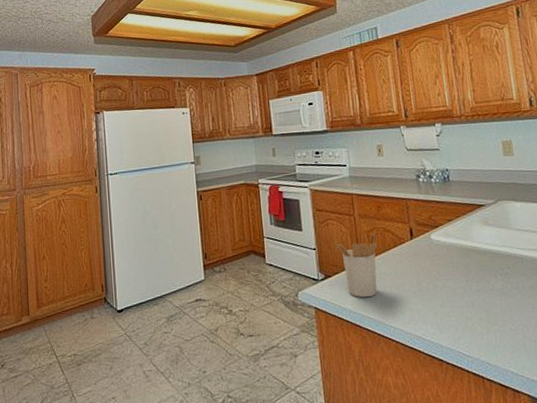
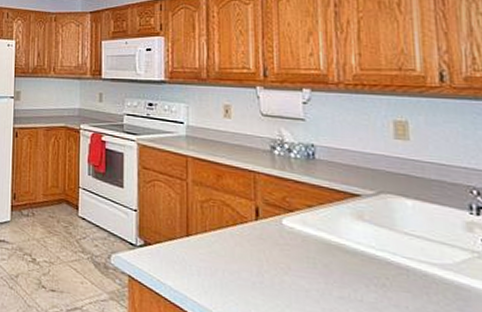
utensil holder: present [336,233,378,298] -> none [161,204,213,278]

